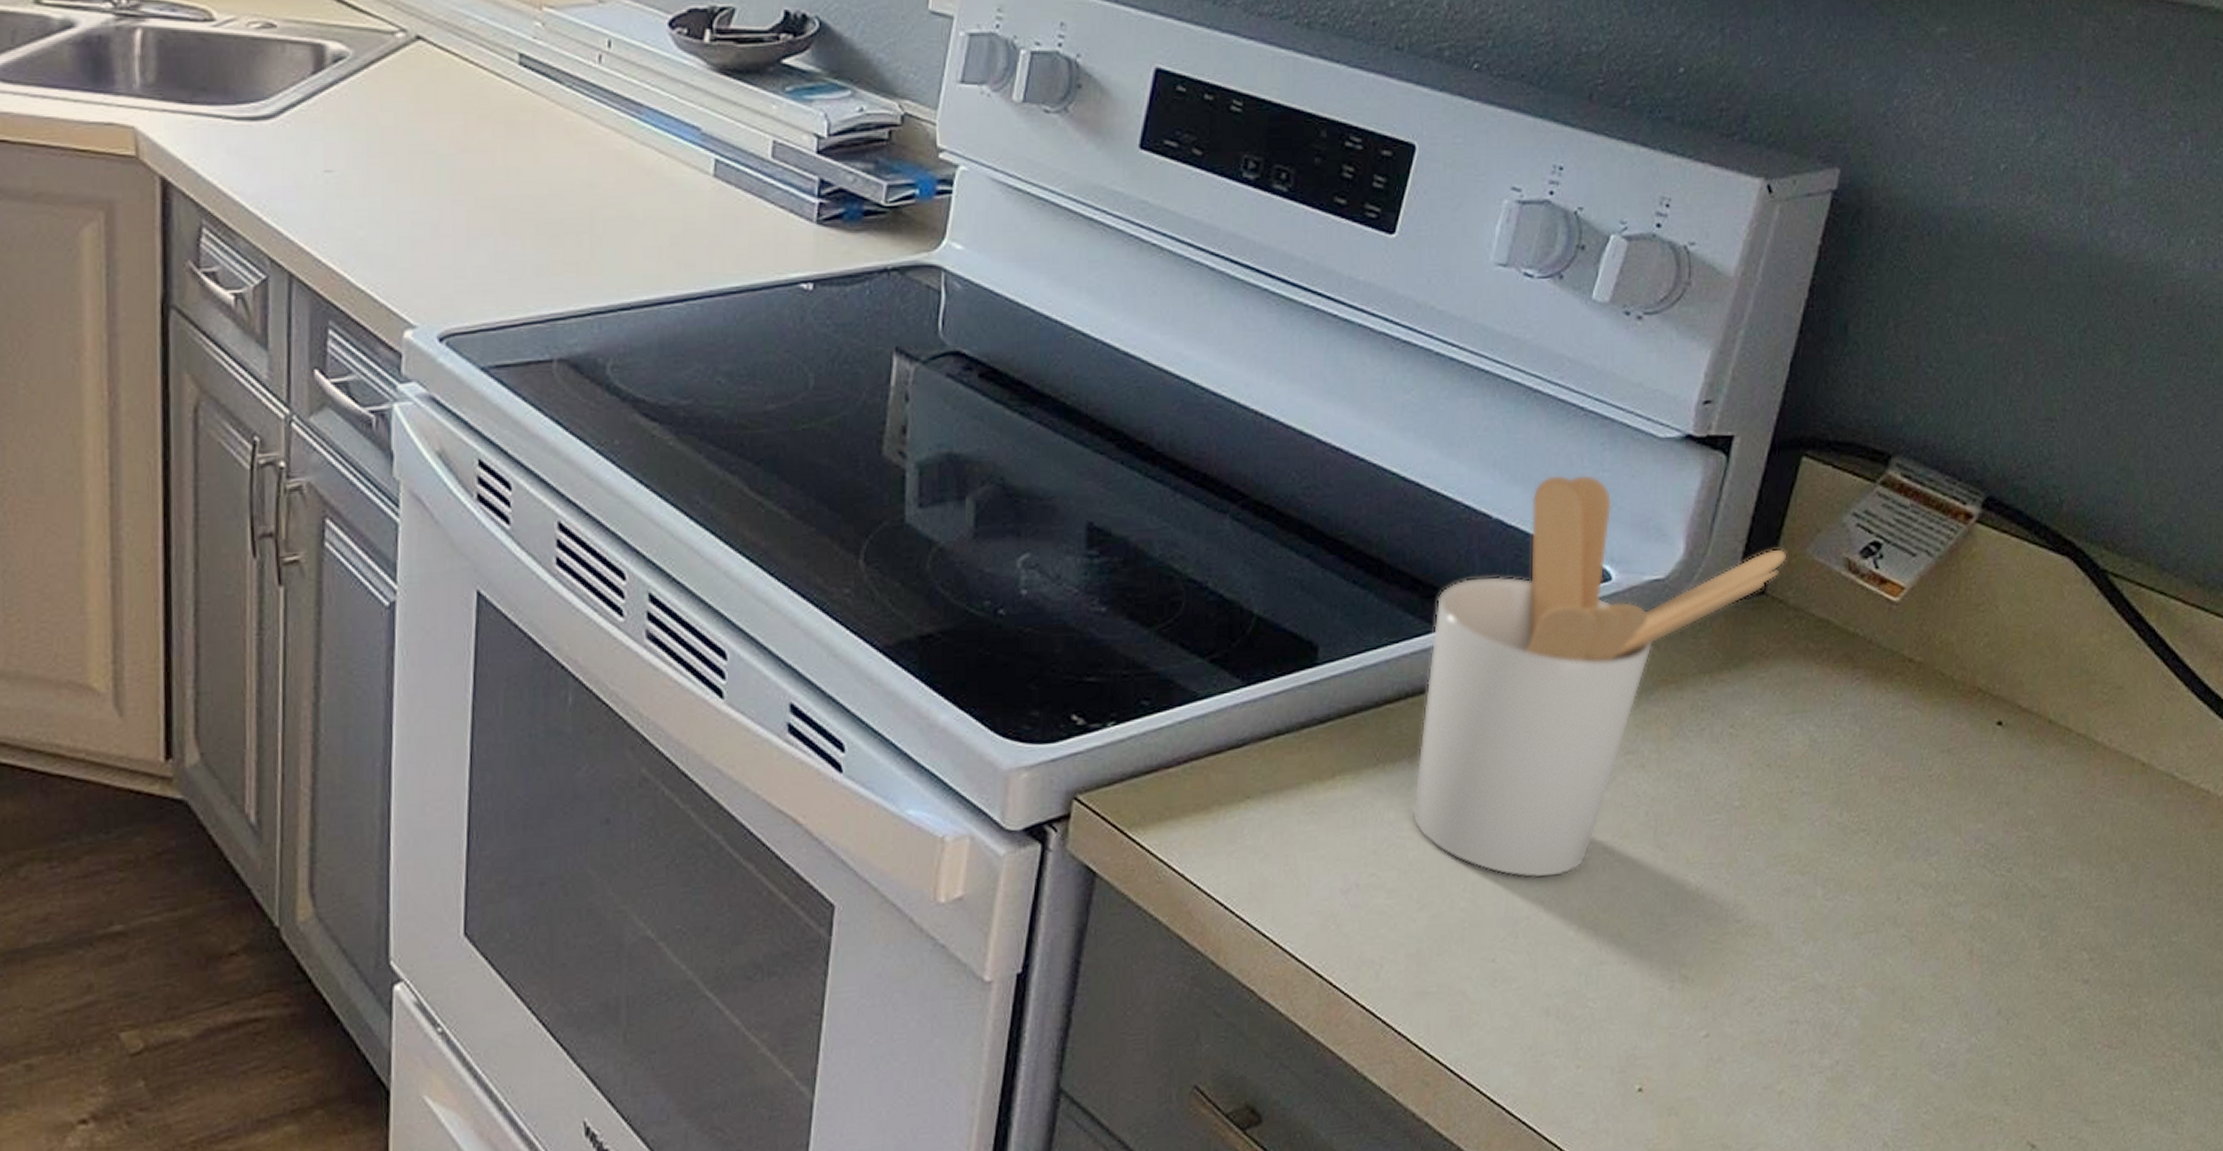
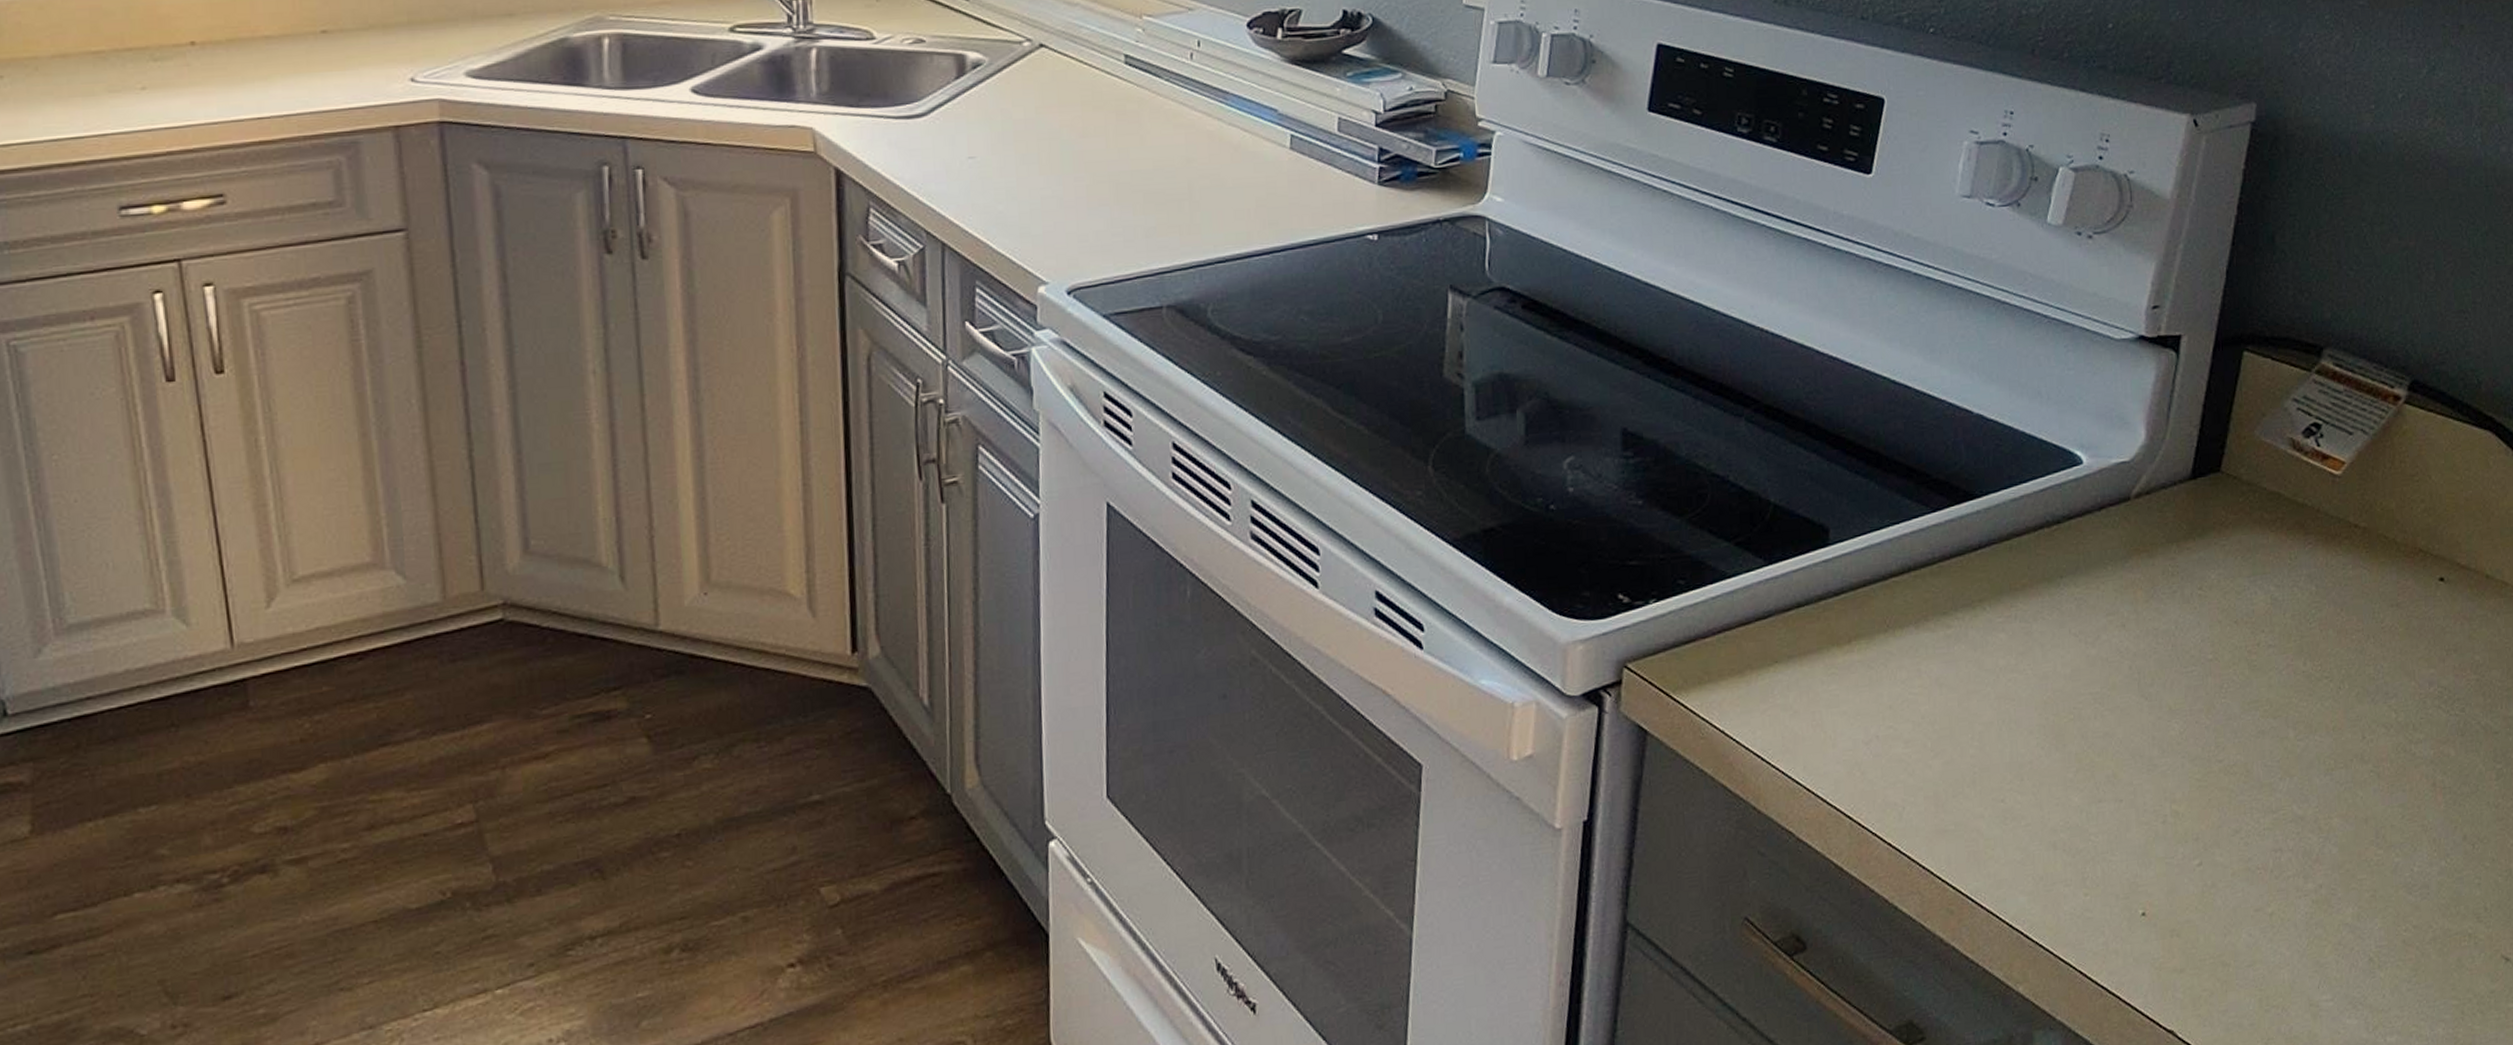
utensil holder: present [1411,474,1788,879] -> none [1920,372,2238,728]

